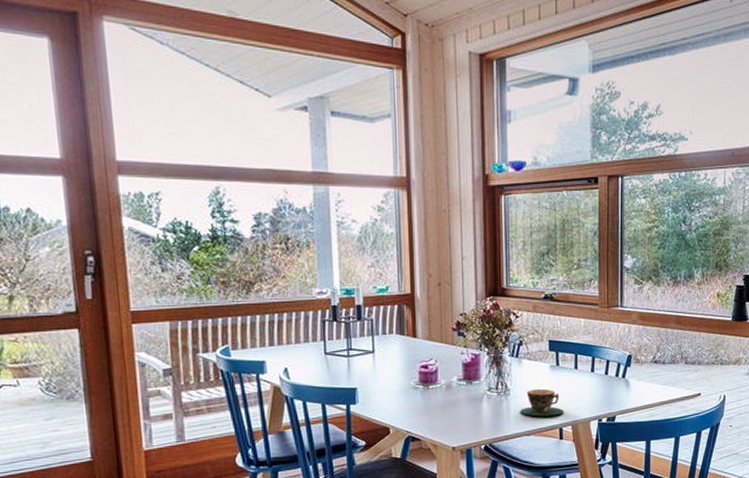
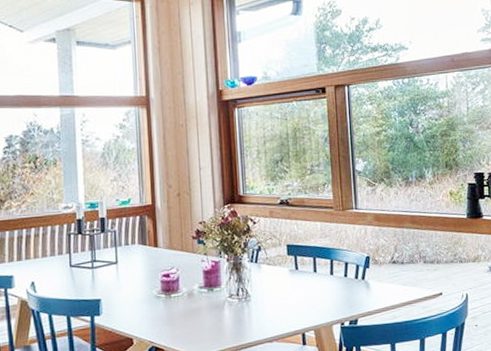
teacup: present [520,388,564,417] -> none [262,293,306,322]

